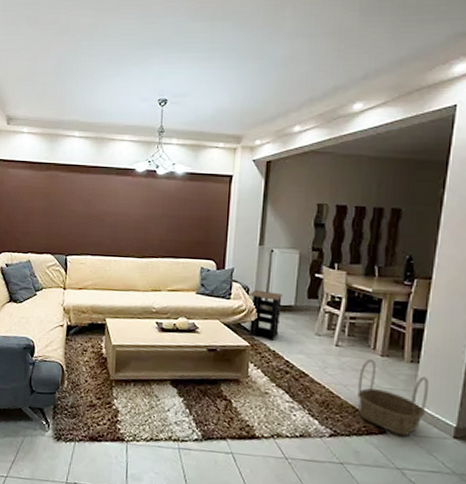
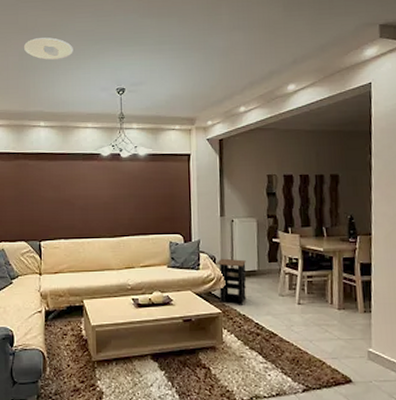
recessed light: none [62,40,115,65] -> present [23,37,73,60]
basket: present [357,359,430,436] -> none [321,314,383,383]

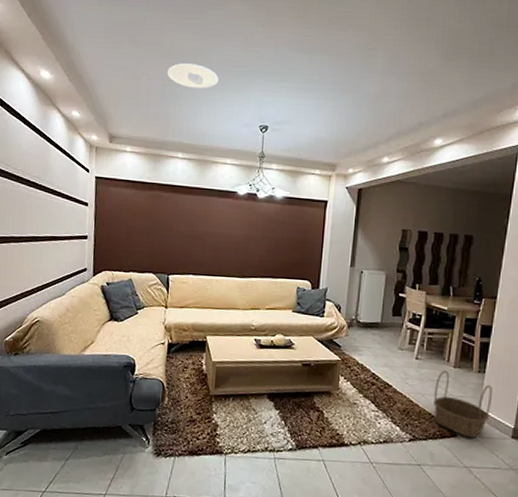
side table: present [217,258,247,305] -> none [340,308,370,355]
basket: none [321,314,383,383] -> present [433,371,493,438]

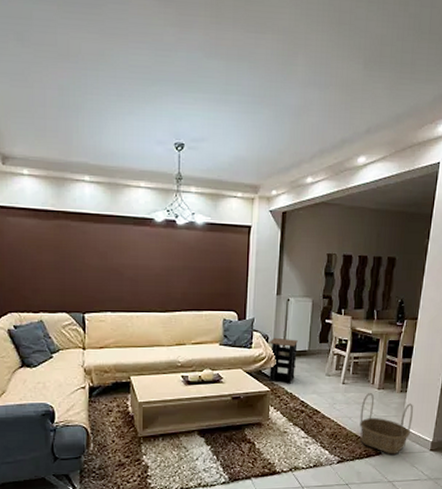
recessed light: present [167,63,219,89] -> none [64,68,125,100]
side table: none [340,308,370,355] -> present [269,337,298,384]

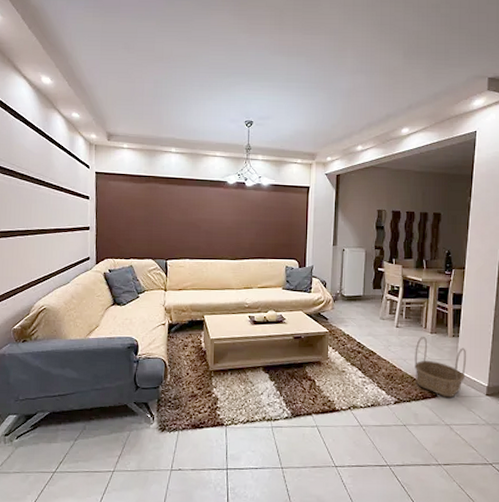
side table: present [269,337,298,384] -> none [327,283,353,326]

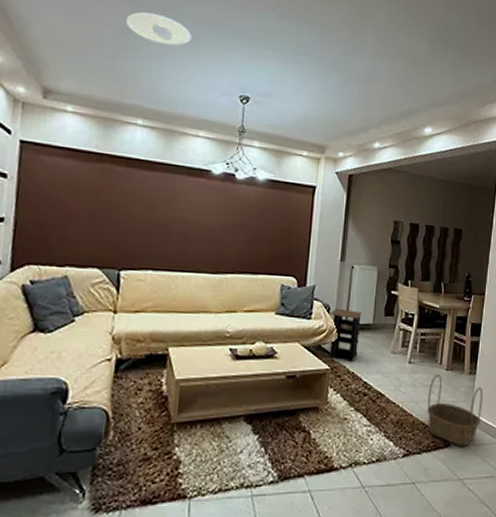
recessed light: none [158,67,206,89] -> present [125,12,192,46]
side table: none [327,283,353,326] -> present [329,308,362,362]

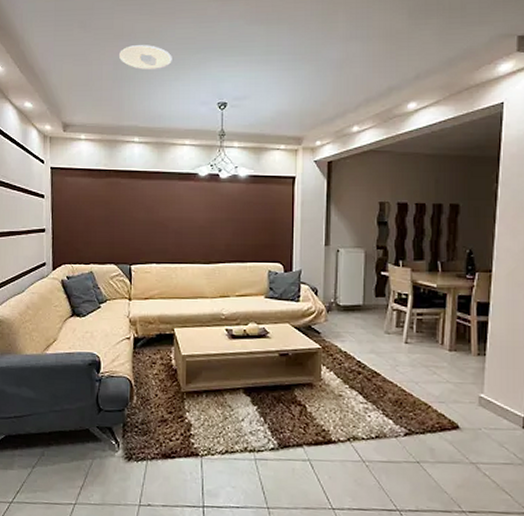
side table: present [329,308,362,362] -> none [319,290,350,342]
basket: present [427,374,484,447] -> none [429,355,497,430]

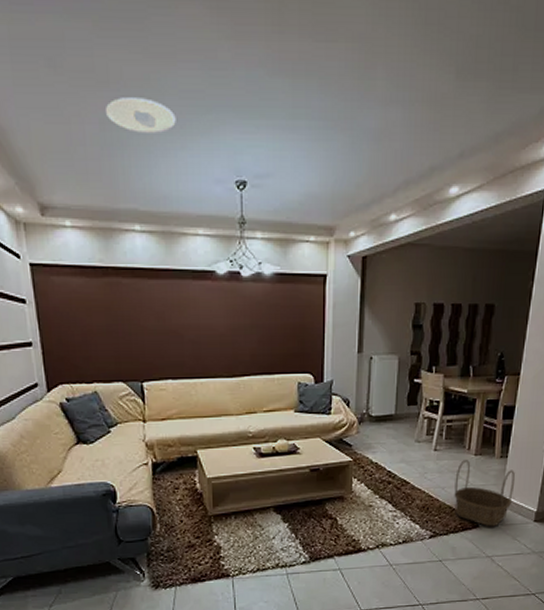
basket: none [429,355,497,430] -> present [454,460,516,527]

